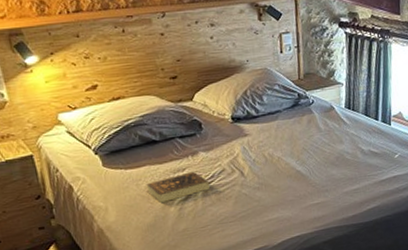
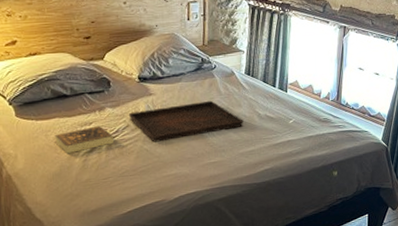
serving tray: none [223,138,346,186] -> present [128,100,244,142]

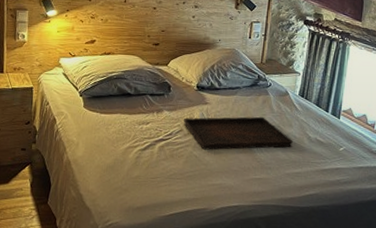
book: present [54,125,113,154] -> none [114,126,166,149]

